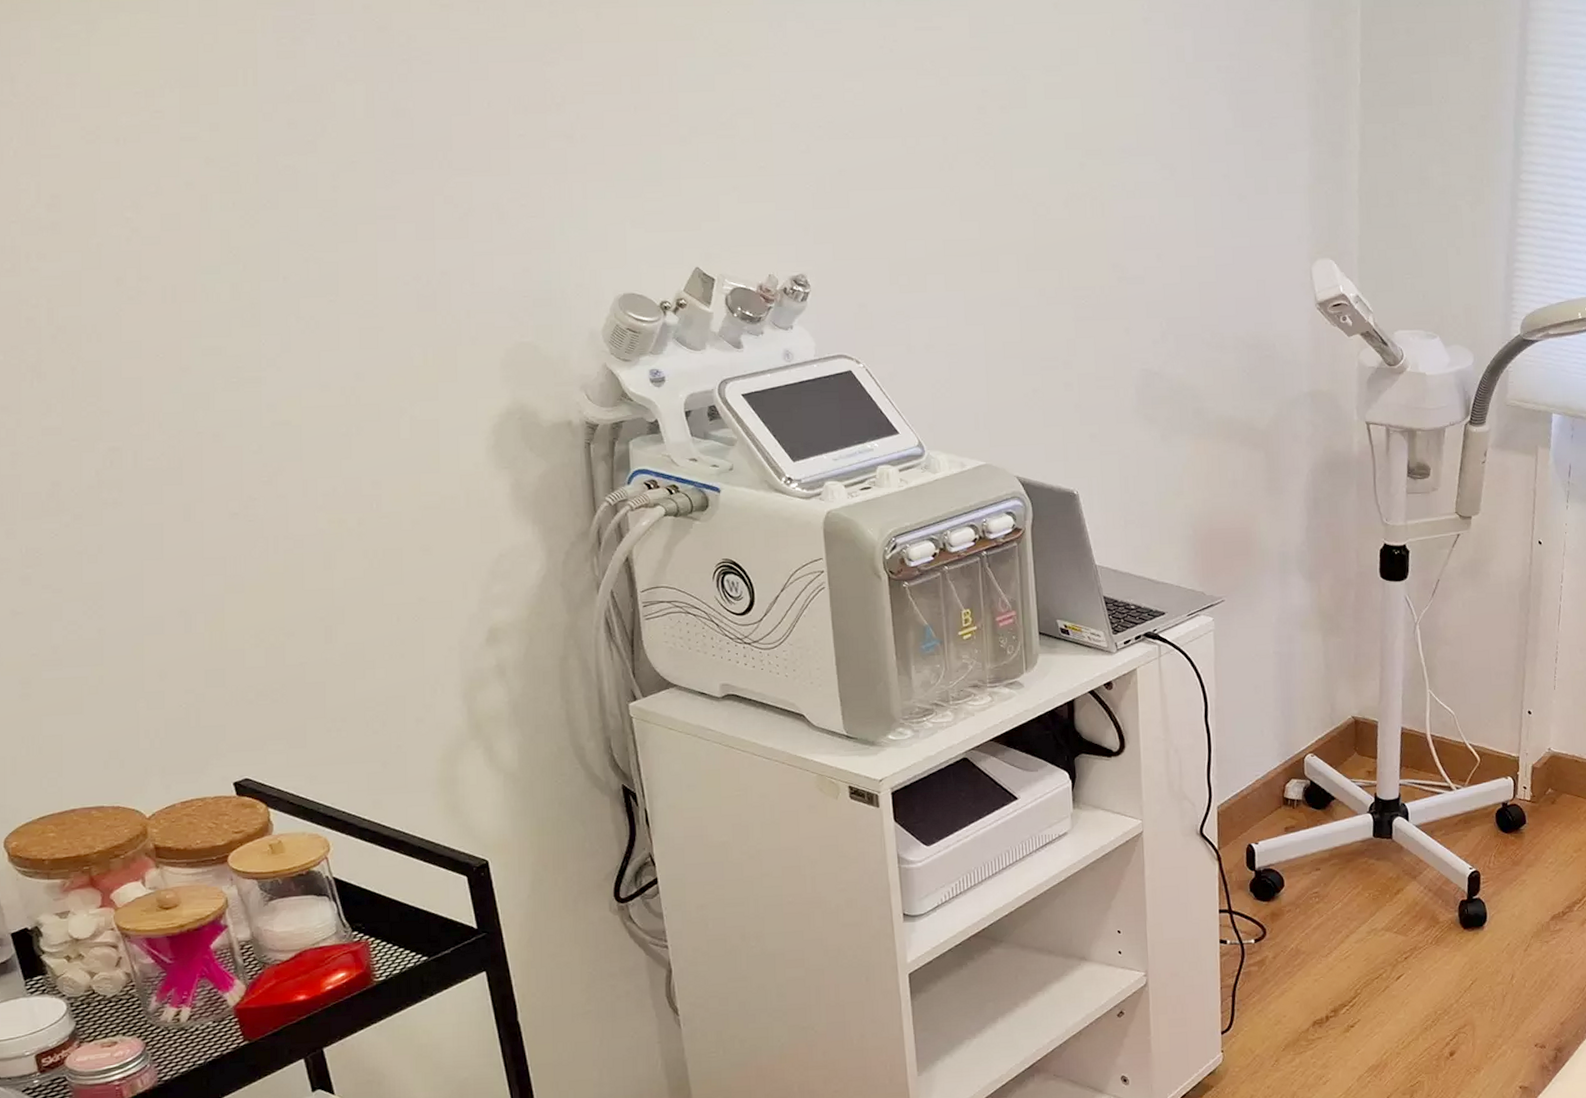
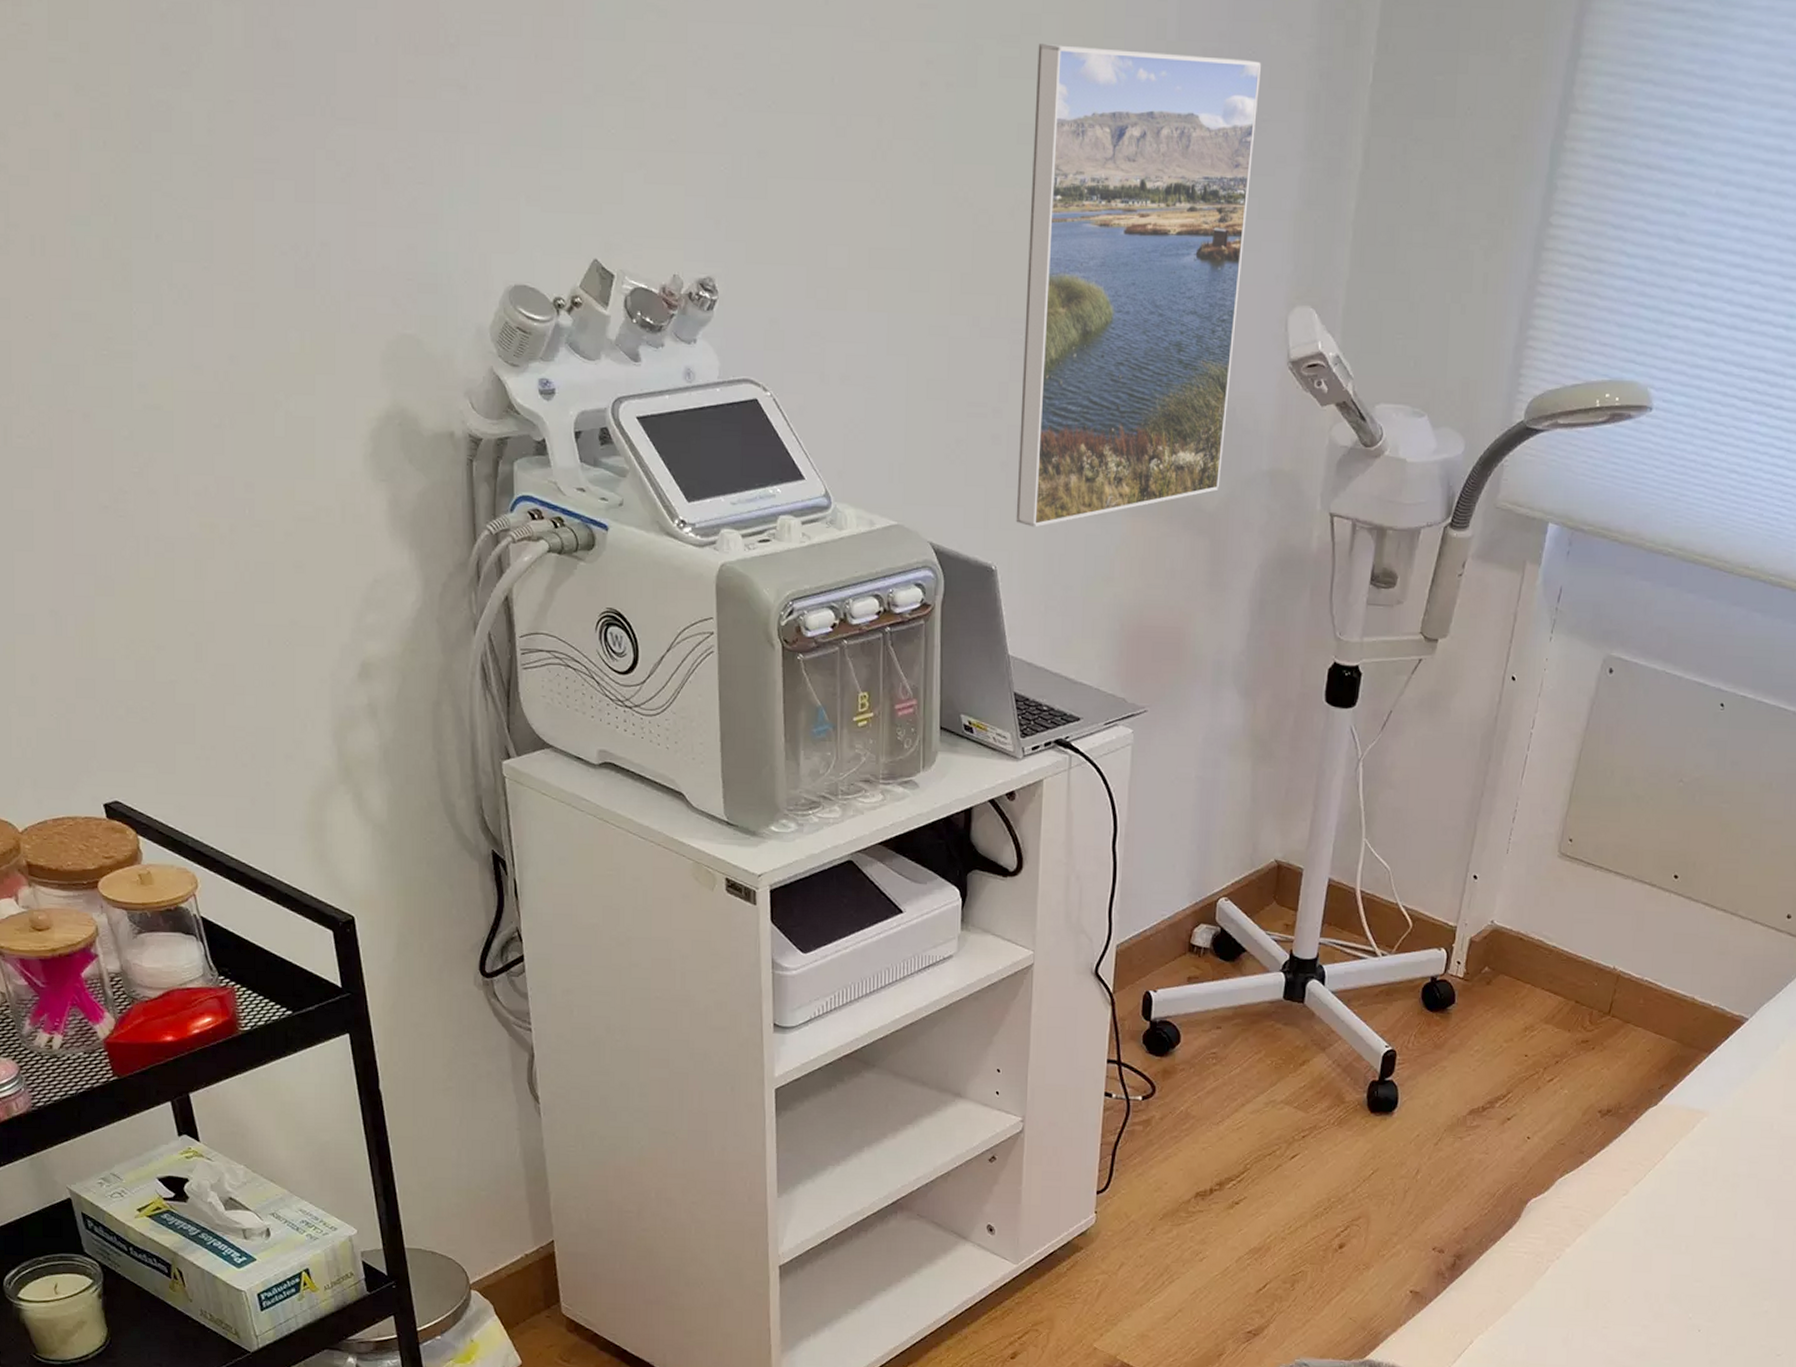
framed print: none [1077,70,1268,456] -> present [1016,44,1262,528]

